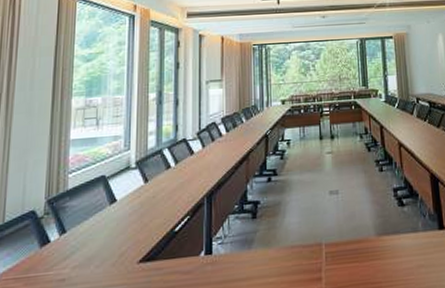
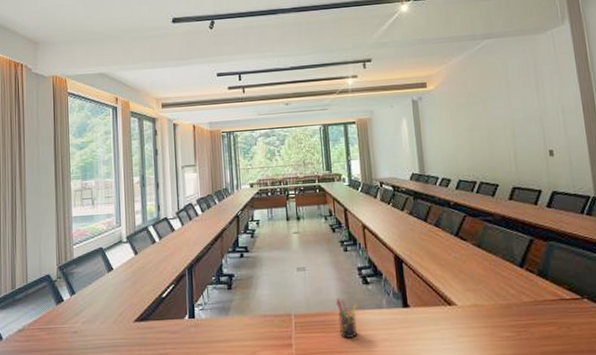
pen holder: none [370,222,392,267] -> present [336,298,358,338]

